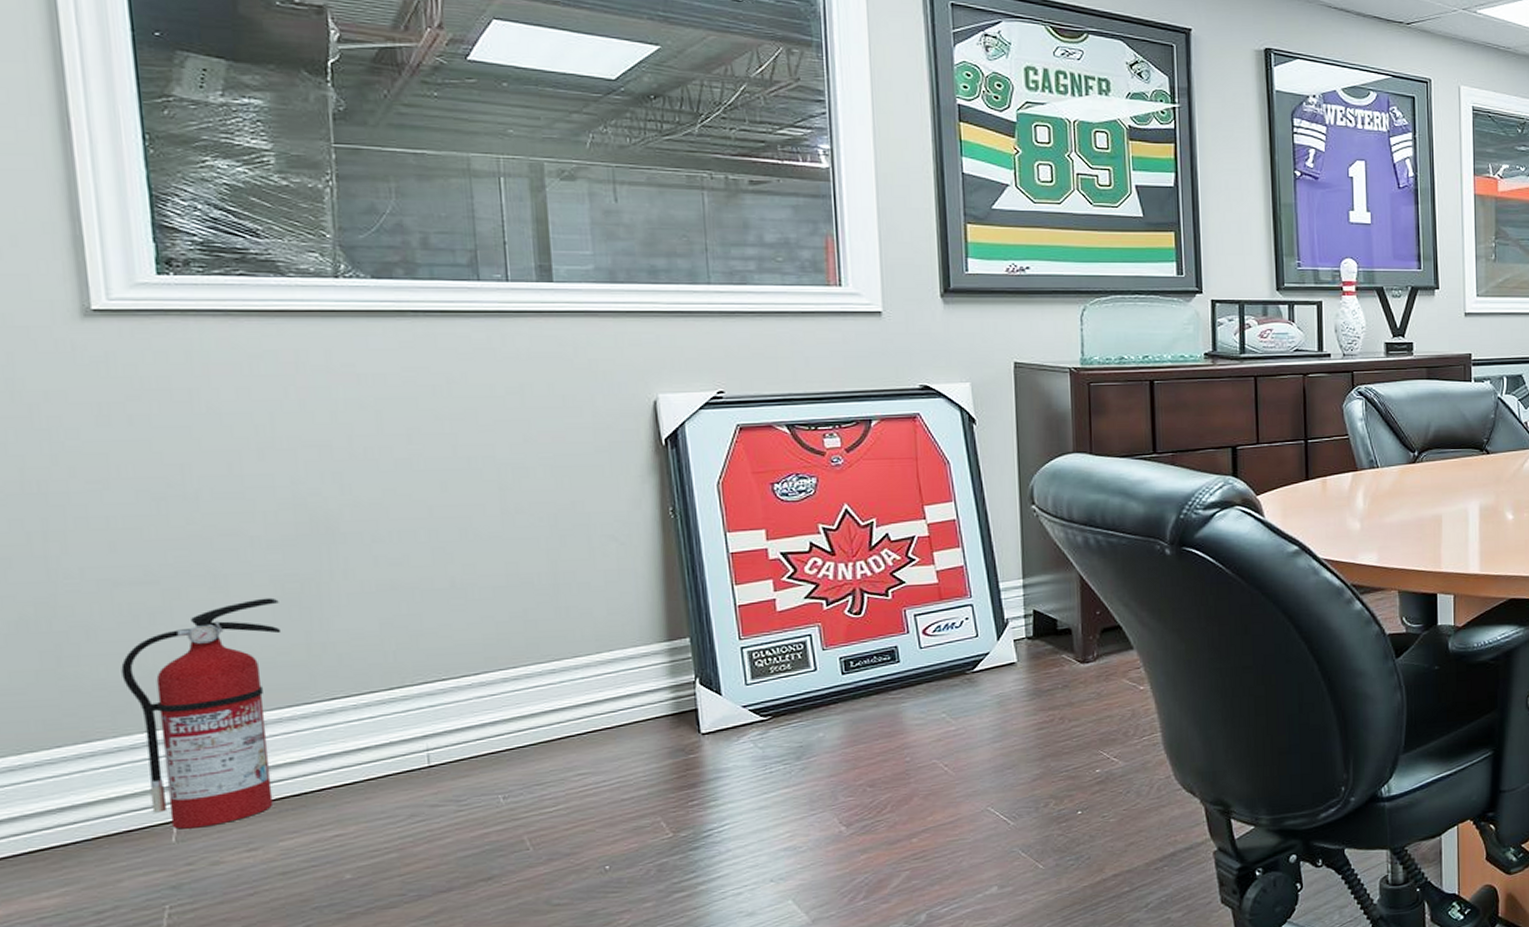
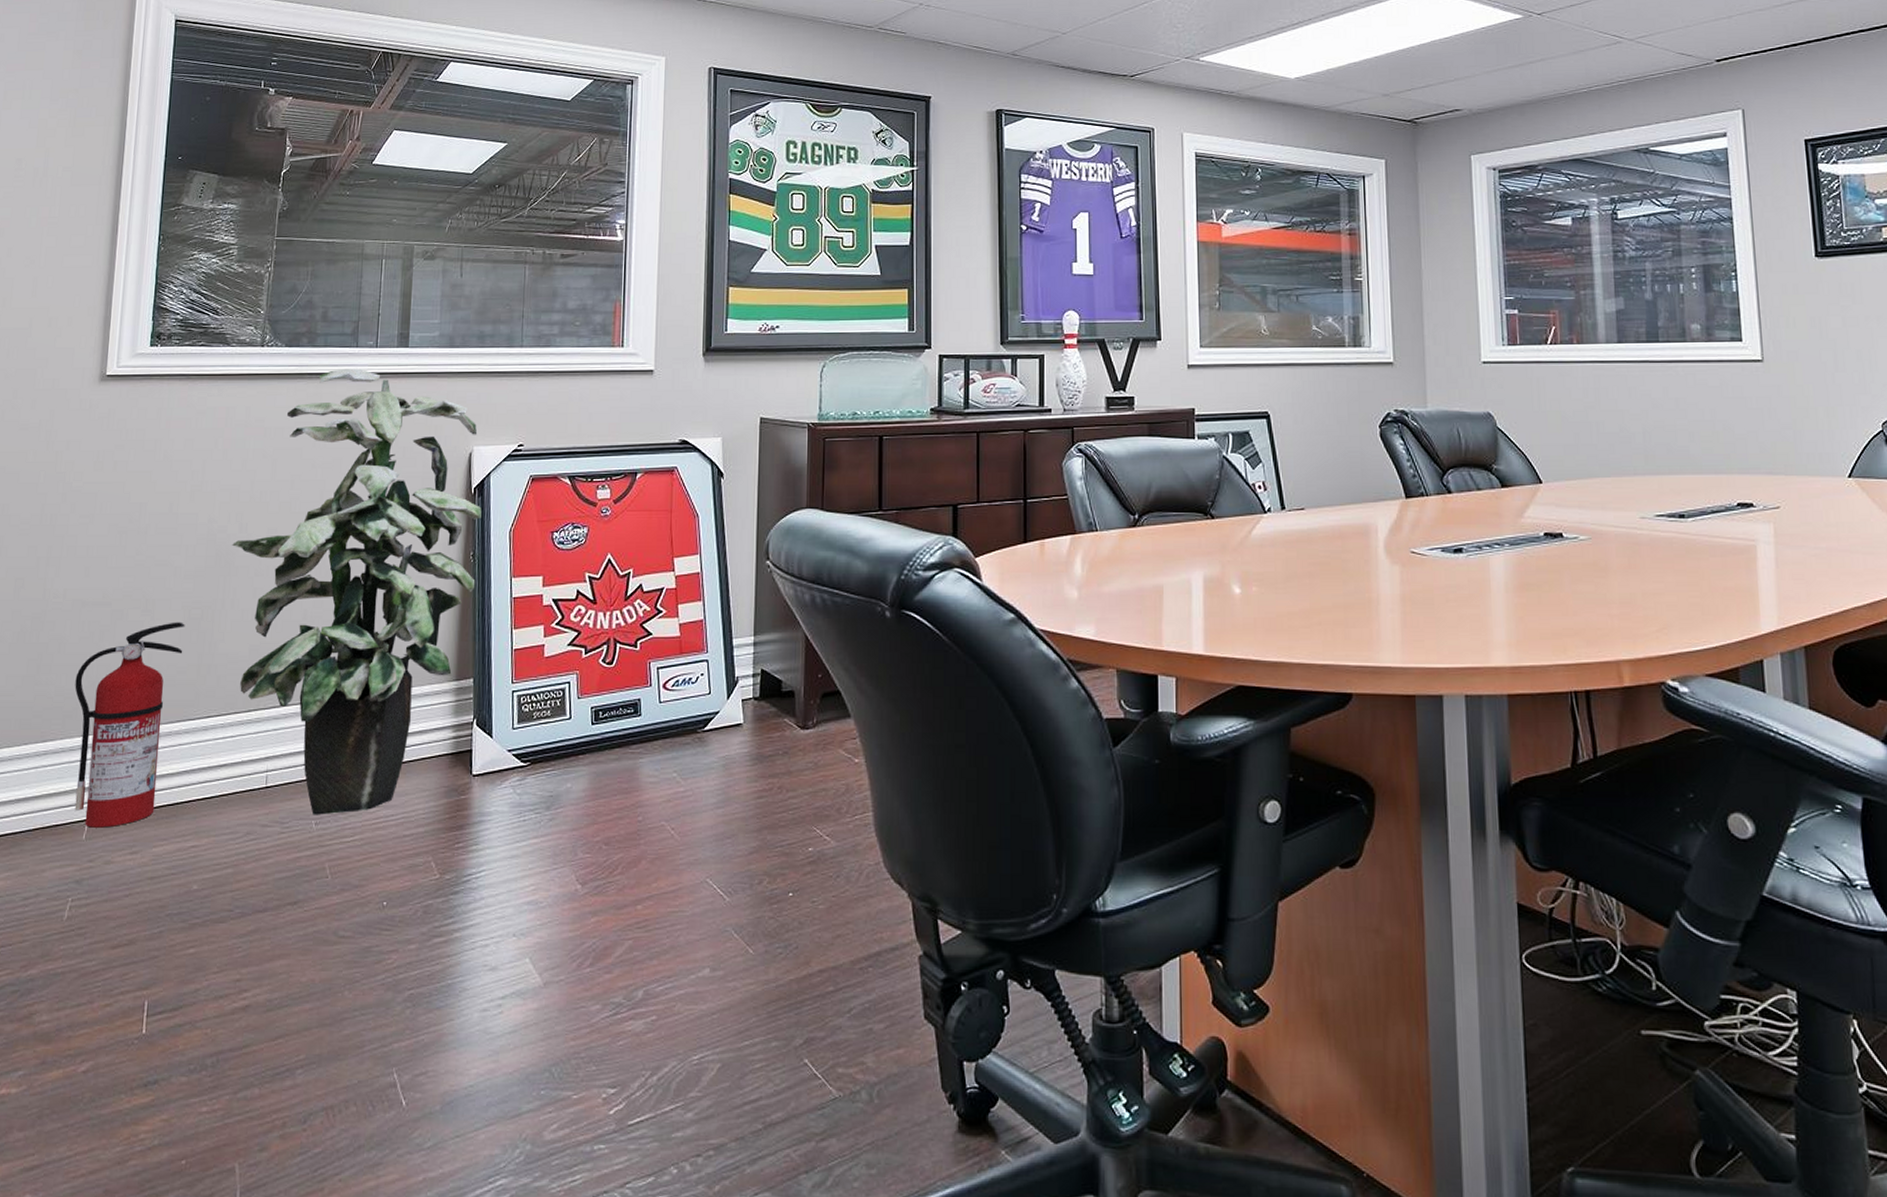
indoor plant: none [331,305,680,790] -> present [231,368,482,815]

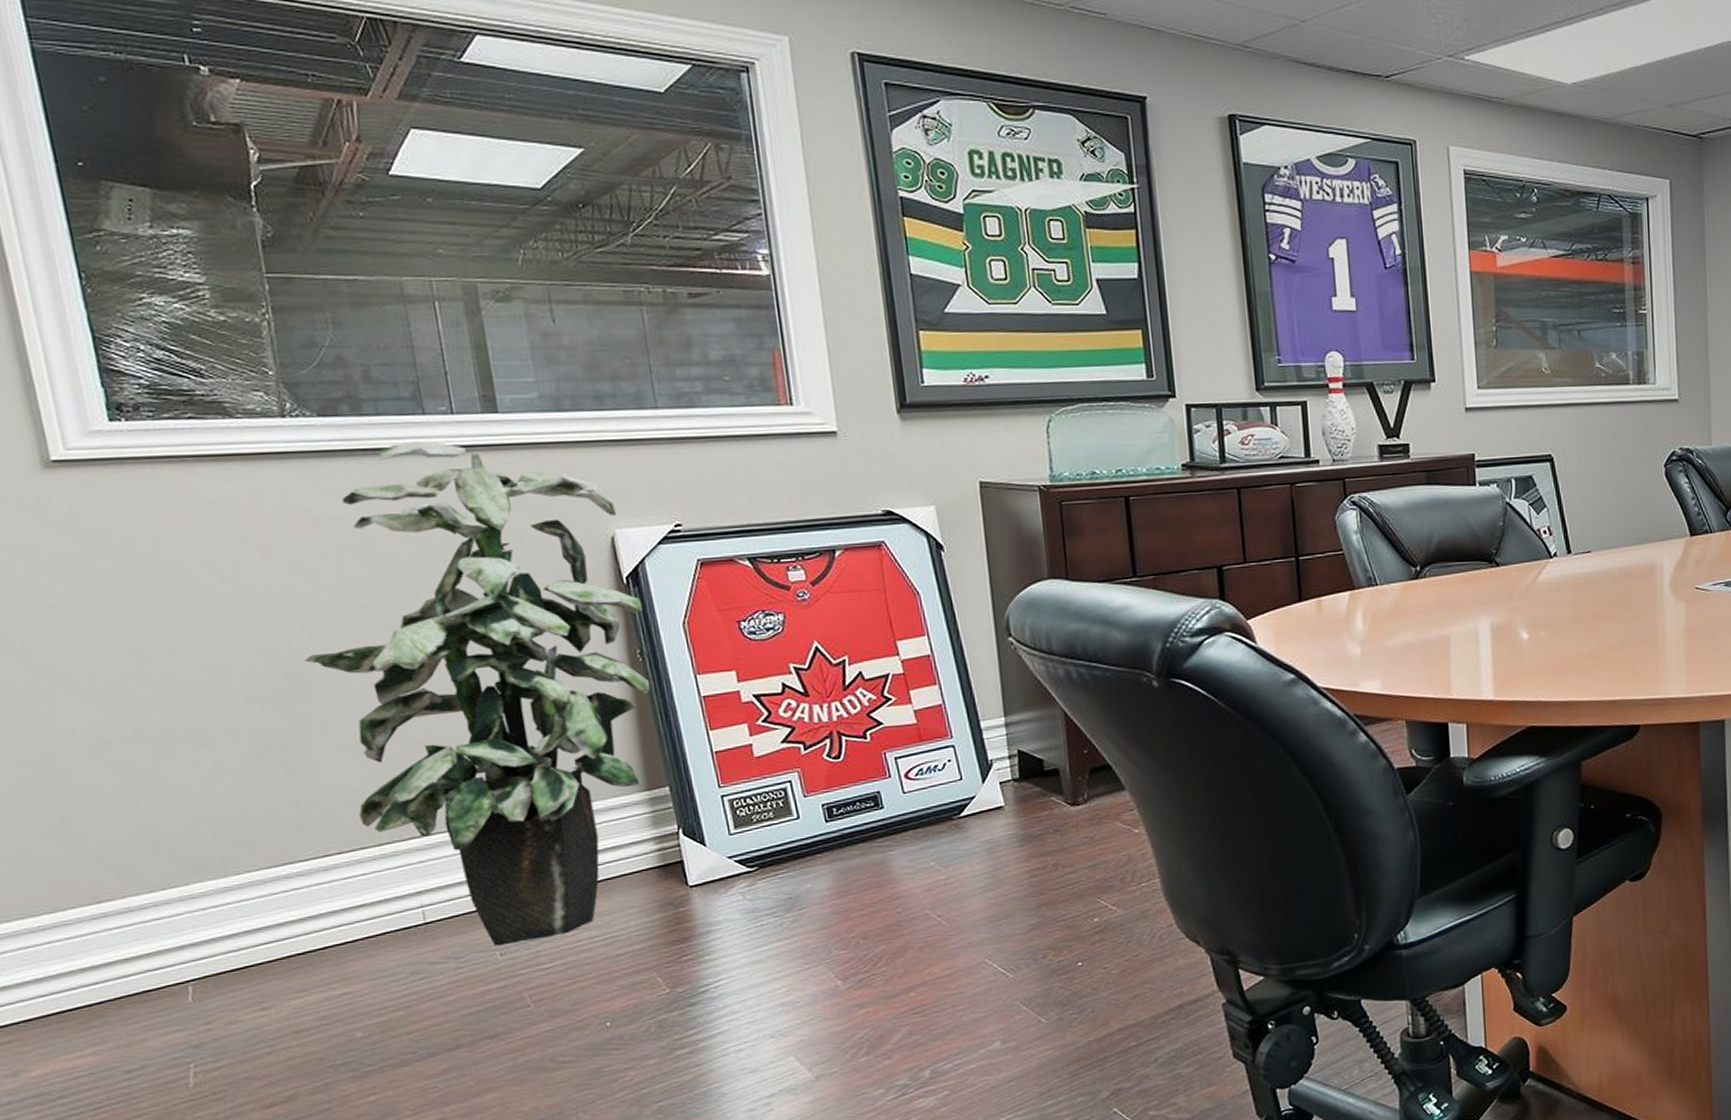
fire extinguisher: present [74,622,185,828] -> none [121,753,281,989]

